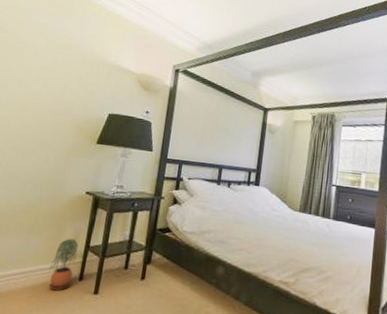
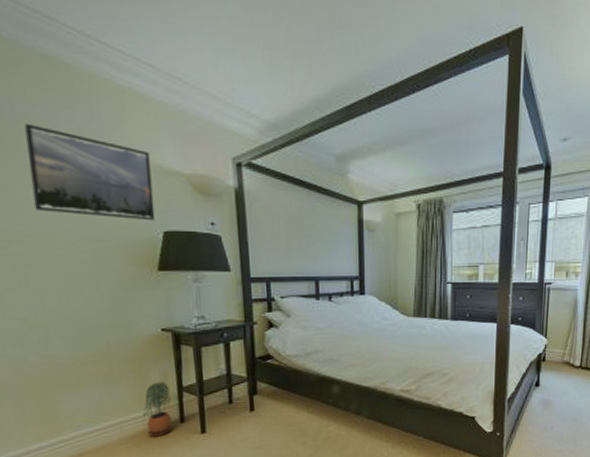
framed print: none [22,27,114,105] -> present [24,123,156,221]

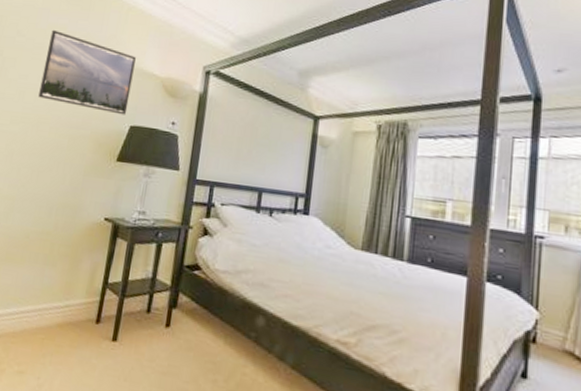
potted plant: present [143,382,172,437] -> none [63,272,96,334]

